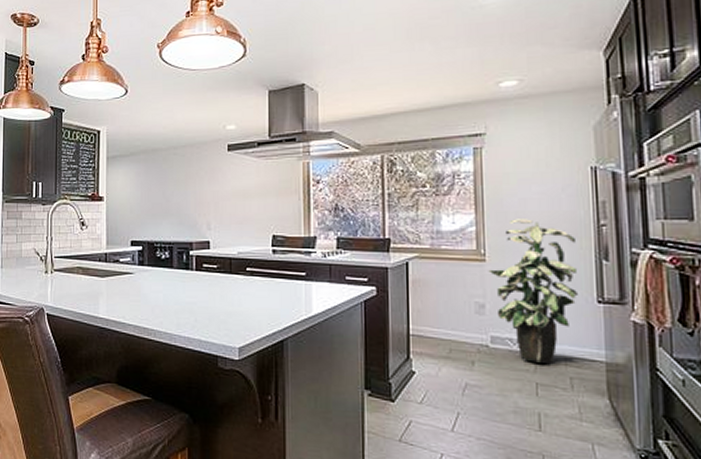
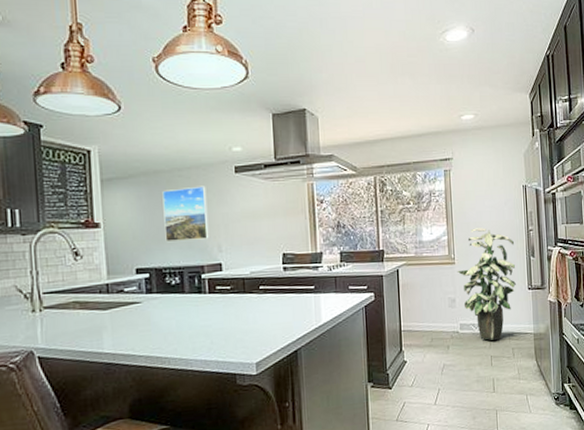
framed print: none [158,163,199,217] -> present [162,186,209,241]

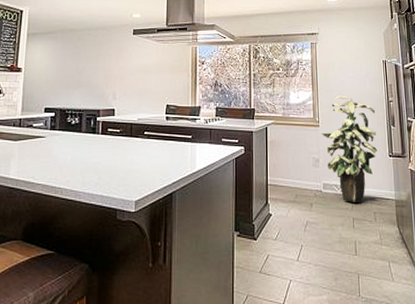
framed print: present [162,186,209,241] -> none [71,43,109,88]

